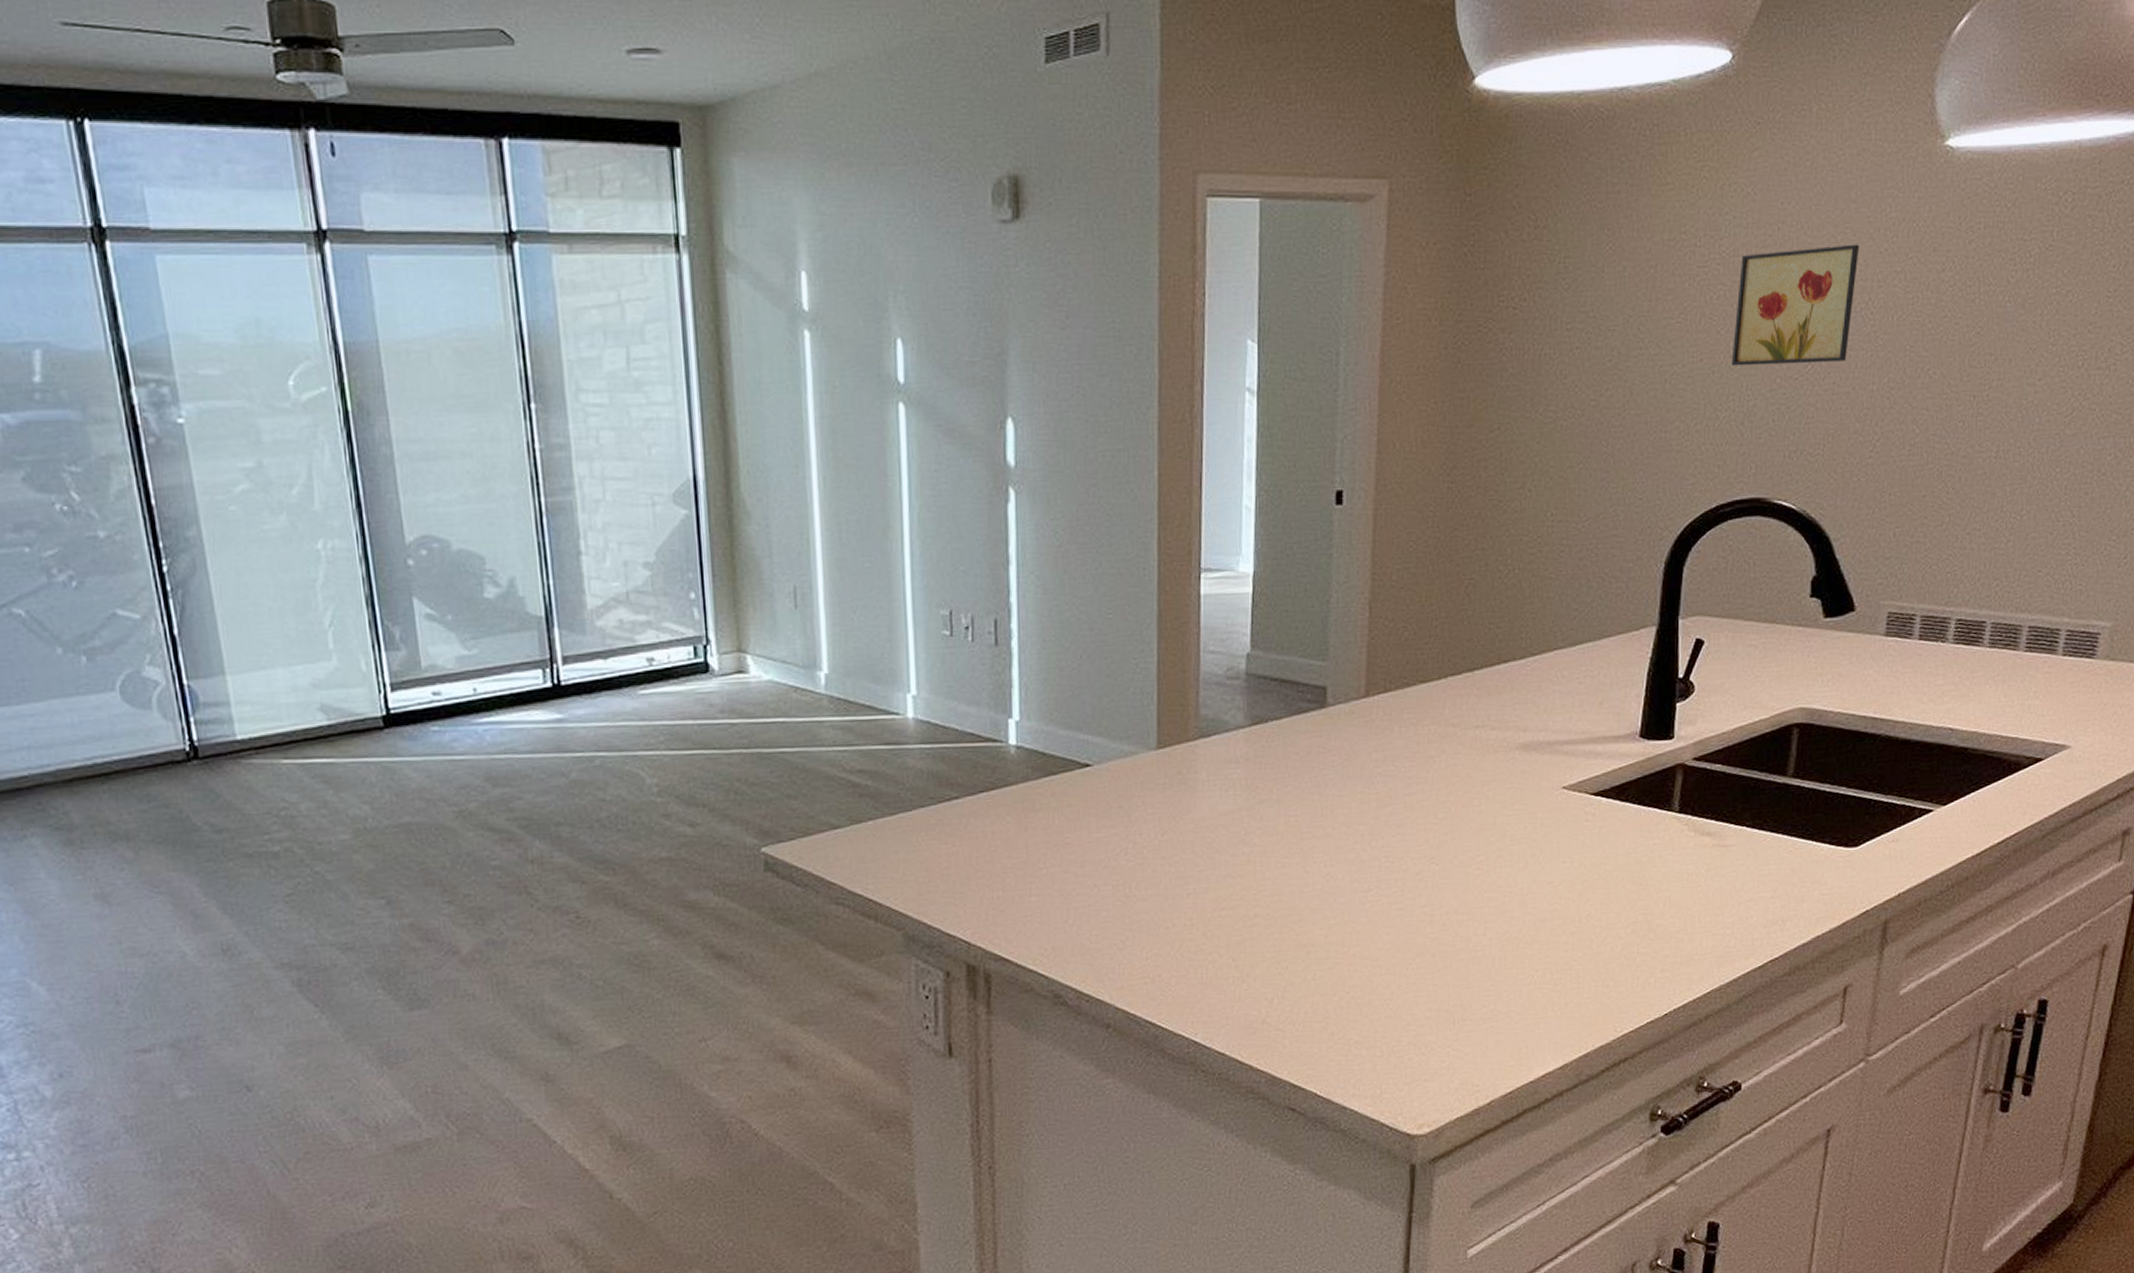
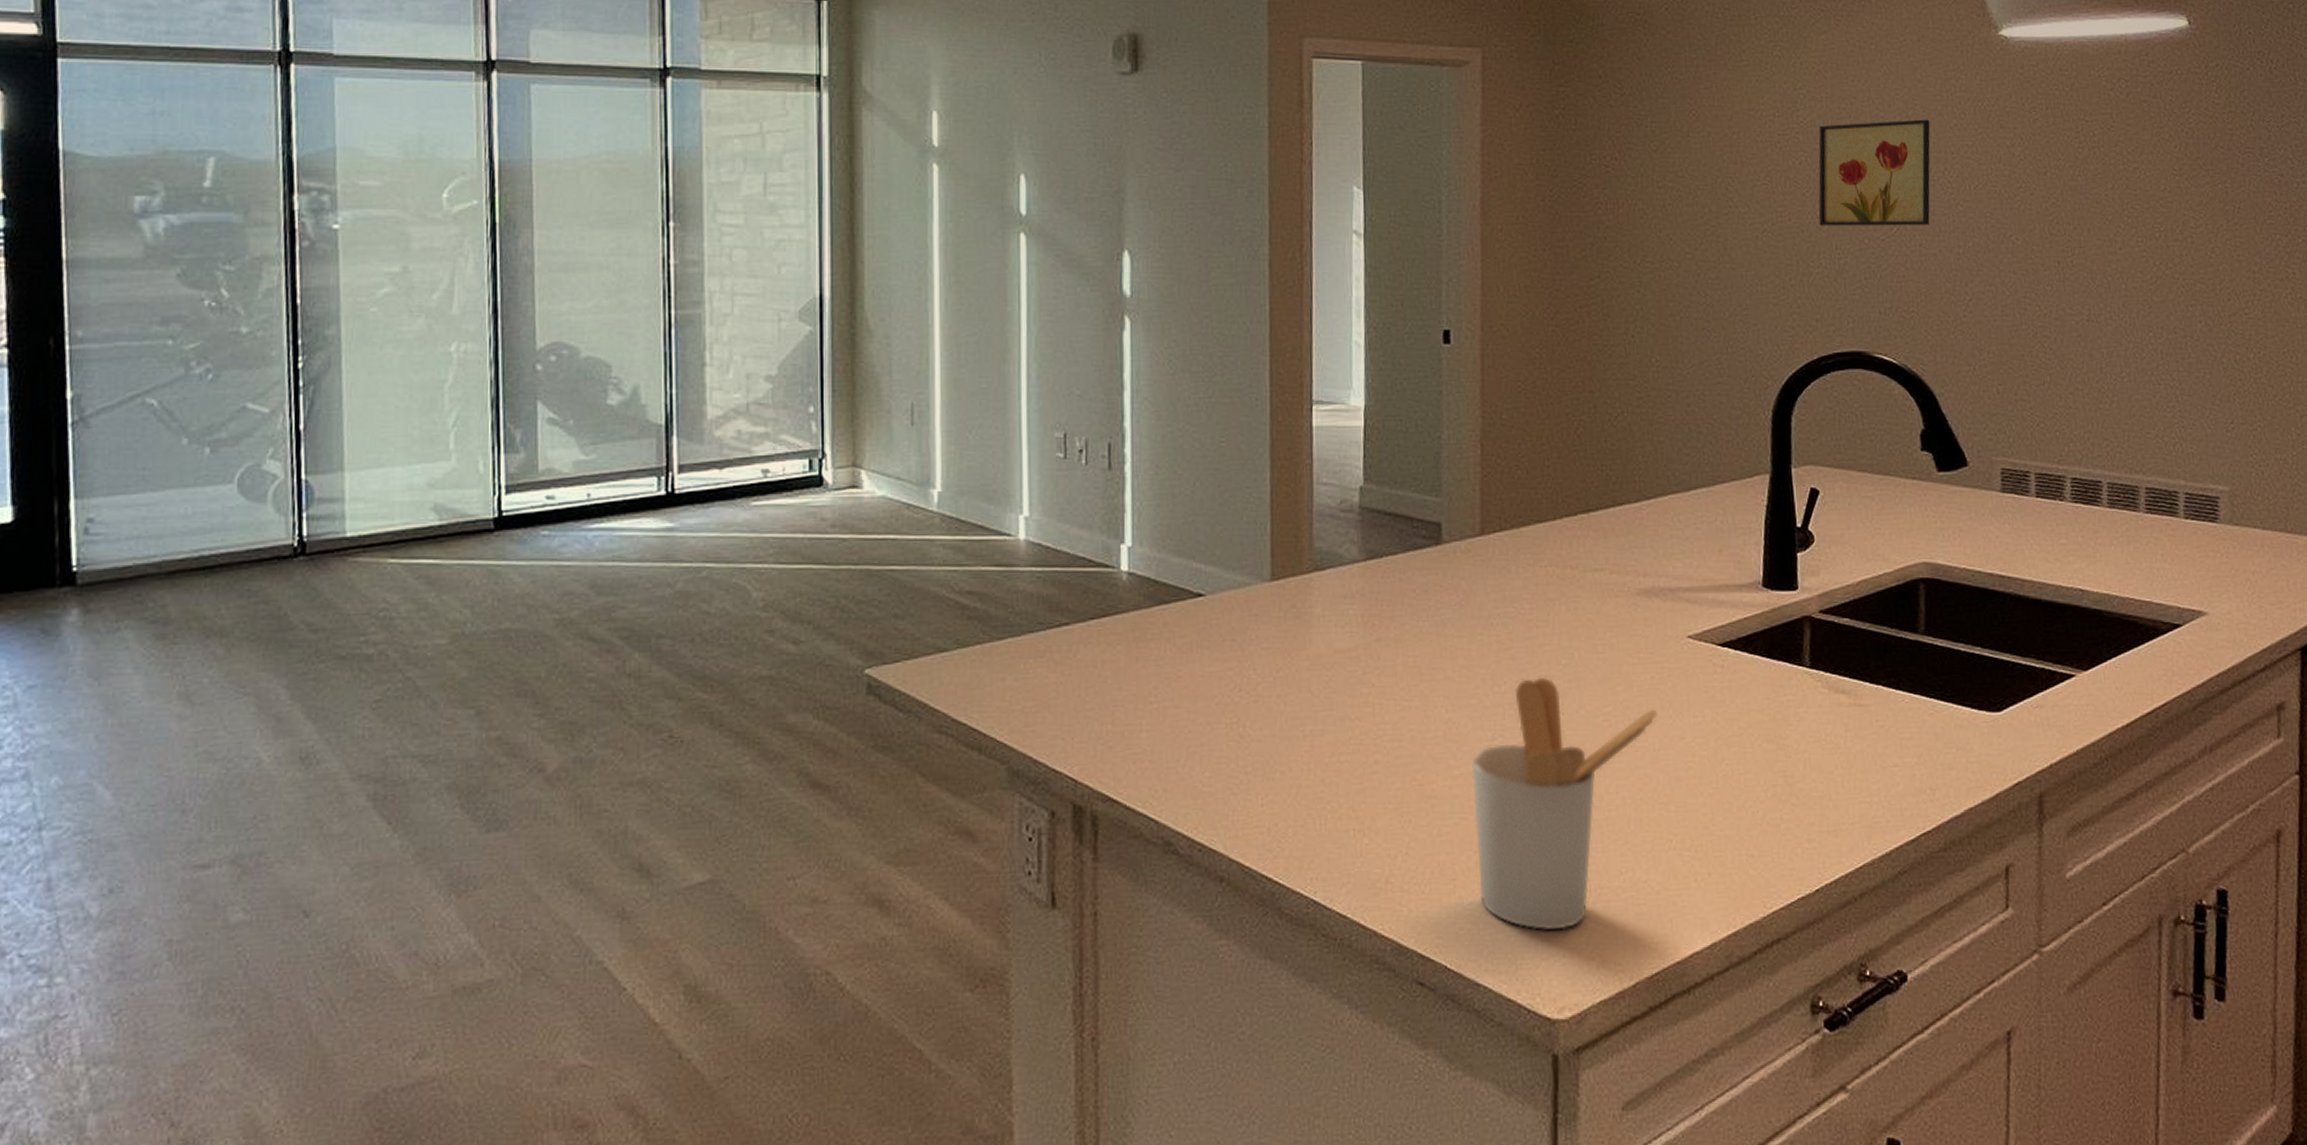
utensil holder: none [1347,830,1527,1059] -> present [1471,676,1657,930]

